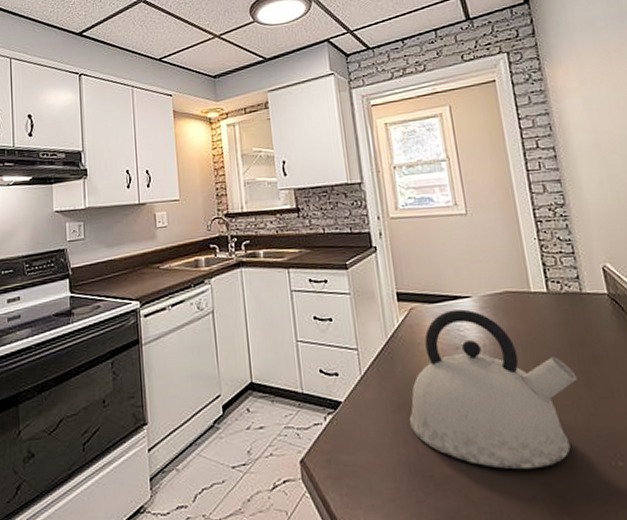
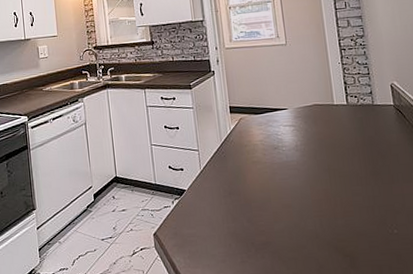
kettle: present [409,309,577,470] -> none [237,118,367,237]

